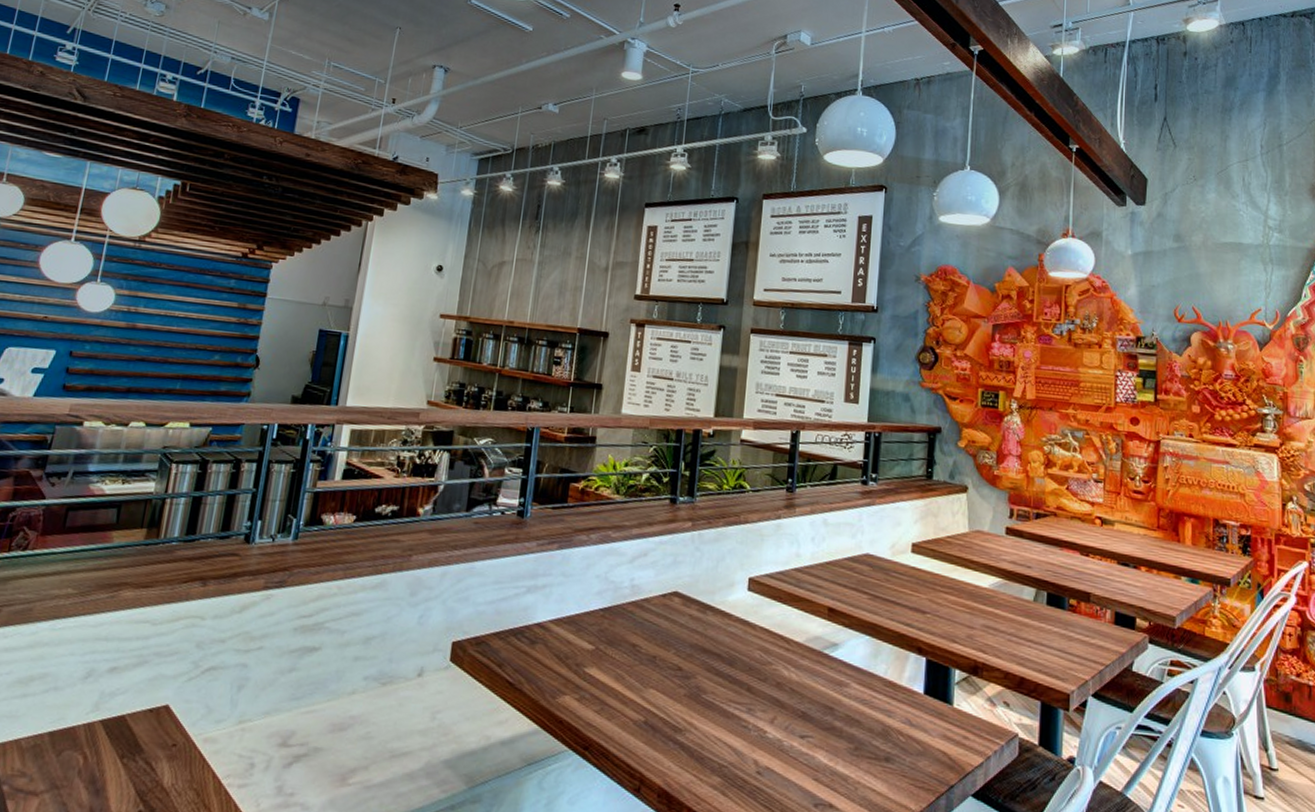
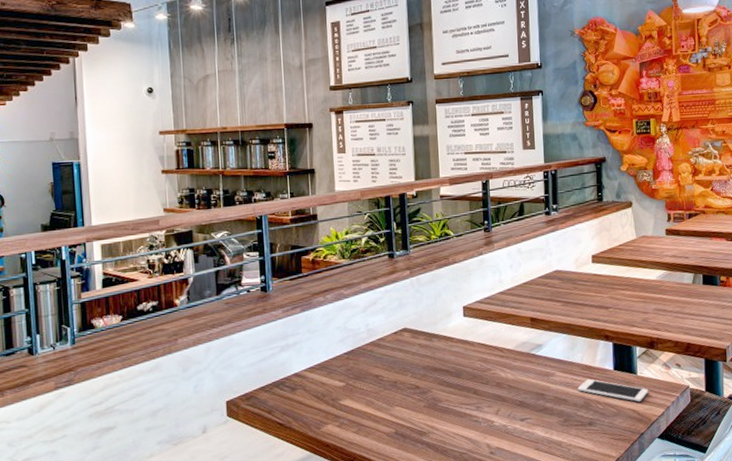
cell phone: none [876,699,966,743] -> present [577,379,649,402]

